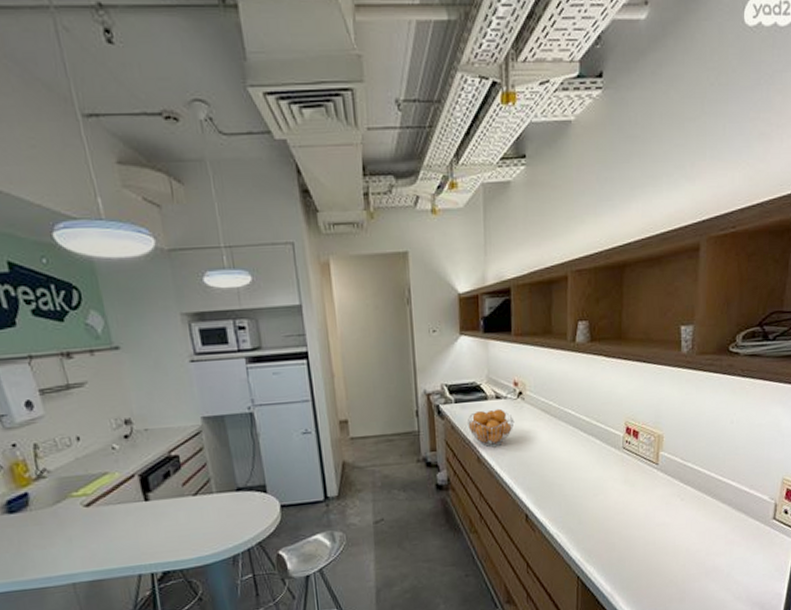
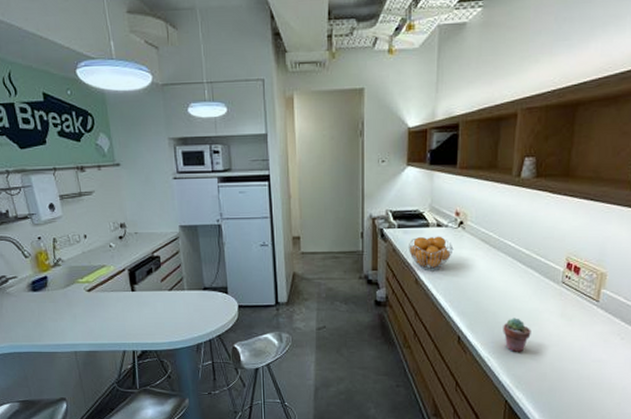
potted succulent: none [569,488,597,525] -> present [503,318,531,352]

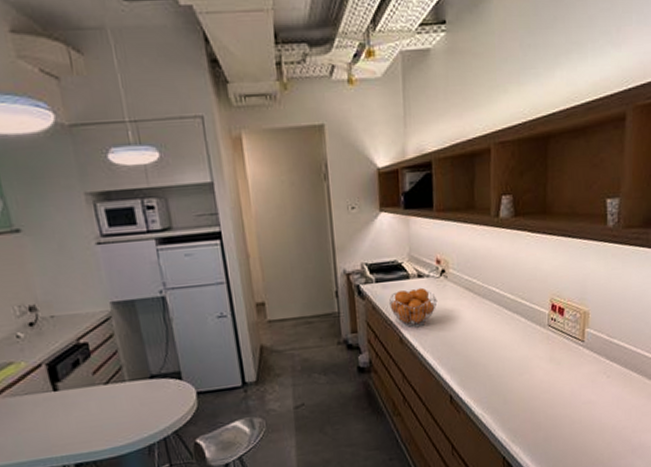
potted succulent: present [503,318,531,352] -> none [494,368,523,405]

